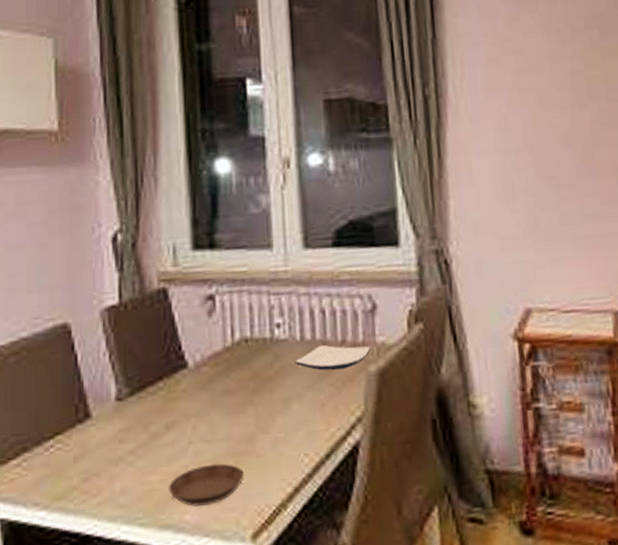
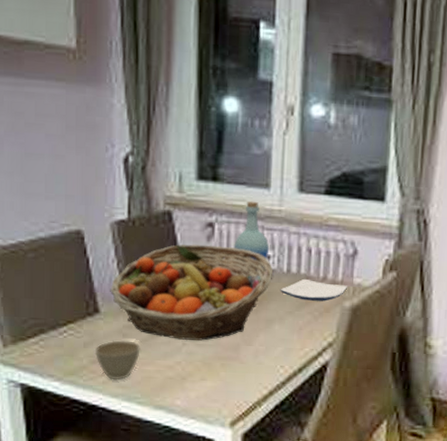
cup: none [86,447,140,499] -> present [94,340,140,380]
fruit basket: none [102,319,286,438] -> present [110,244,274,341]
saucer: present [169,463,244,507] -> none [164,363,228,396]
bottle: none [238,264,279,344] -> present [234,201,270,271]

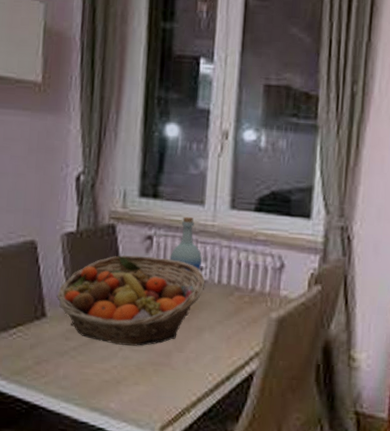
cup: present [94,340,140,380] -> none [39,343,81,381]
plate: present [280,278,348,301] -> none [211,289,275,312]

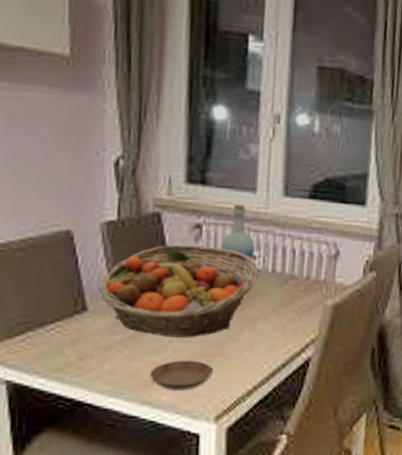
saucer: none [100,368,160,400] -> present [150,360,213,392]

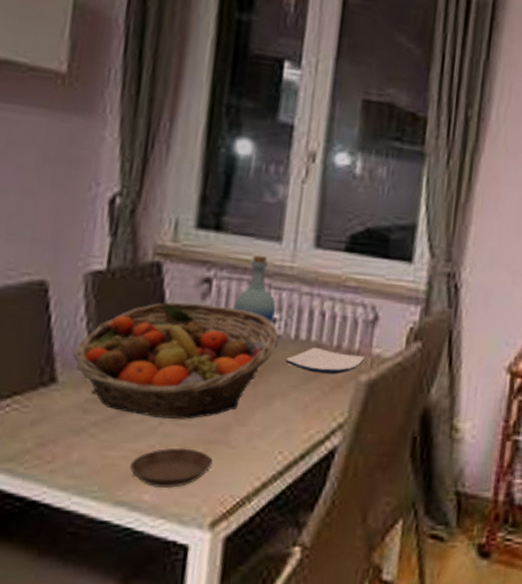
plate: none [265,278,330,300] -> present [284,346,366,374]

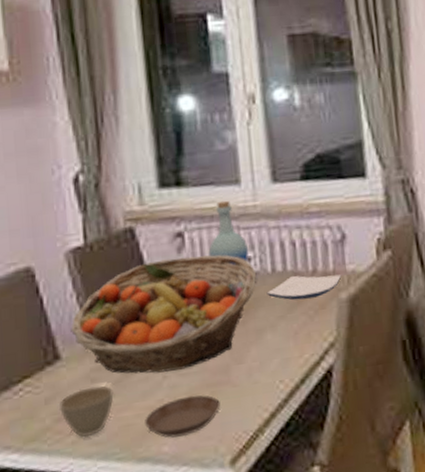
cup: none [43,417,105,468] -> present [58,385,114,437]

